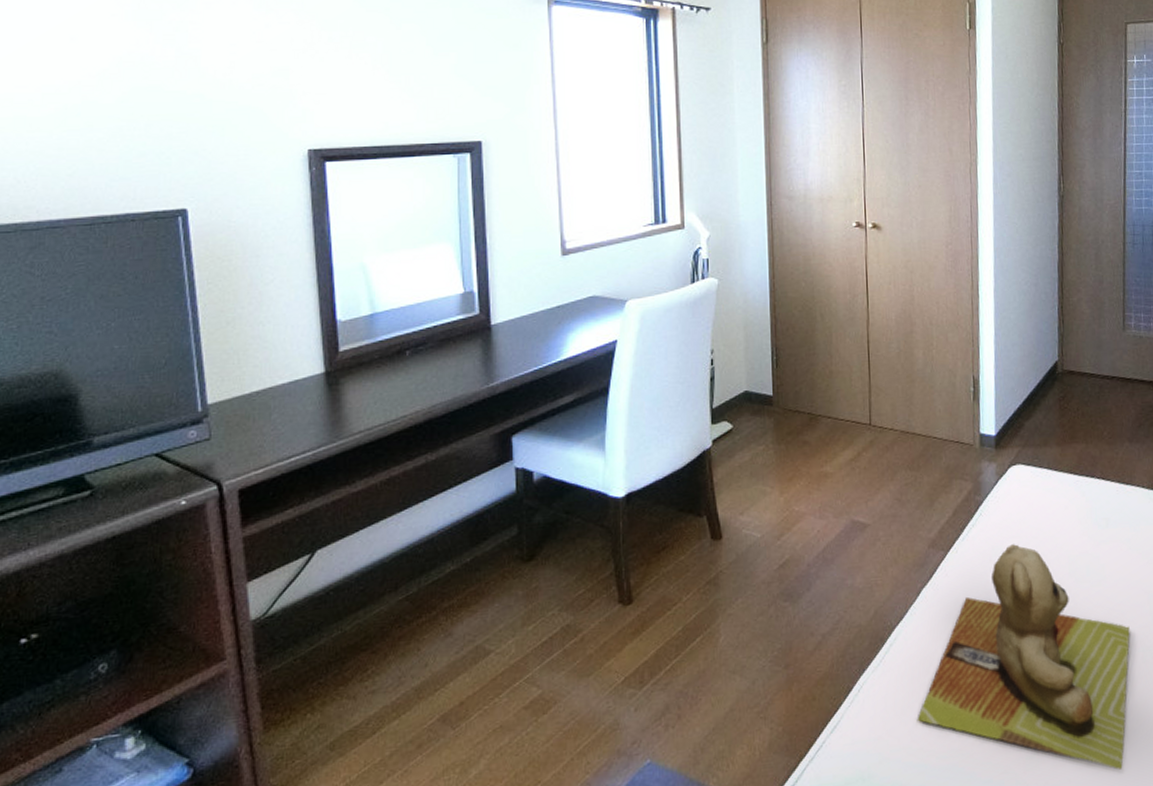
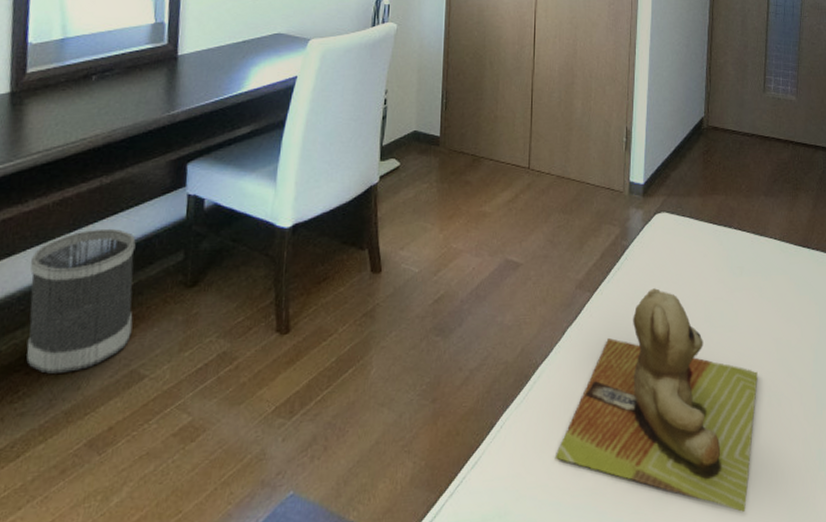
wastebasket: none [364,505,473,652] -> present [26,228,136,374]

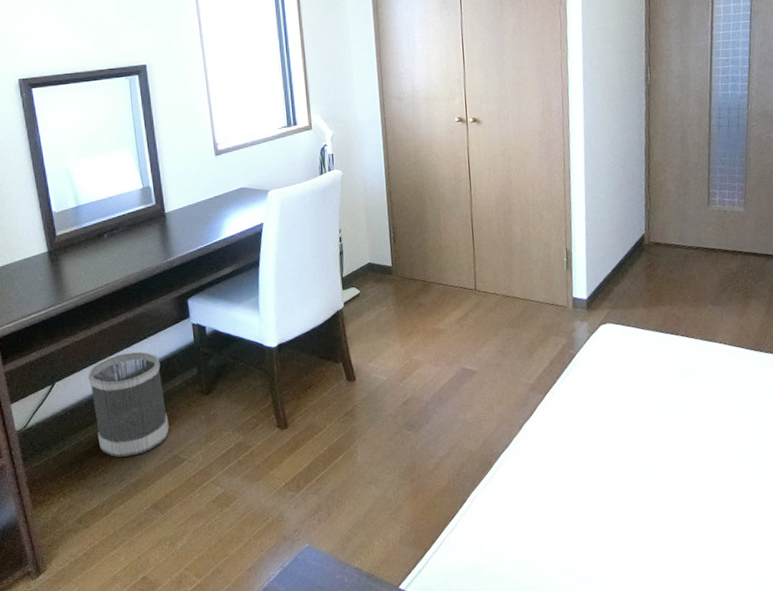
teddy bear: present [554,288,758,512] -> none [521,390,711,576]

